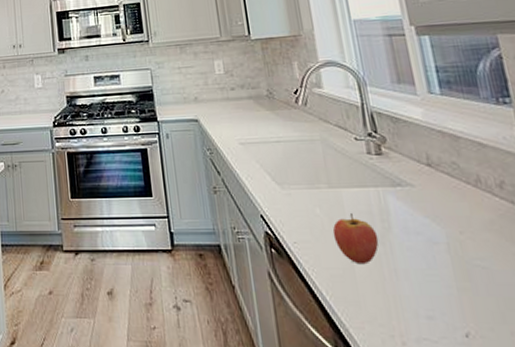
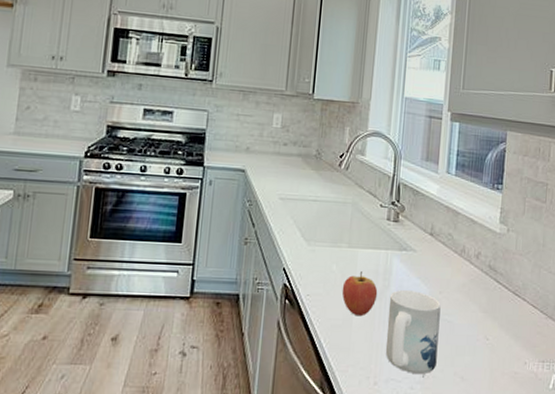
mug: none [394,232,482,333] -> present [385,290,441,374]

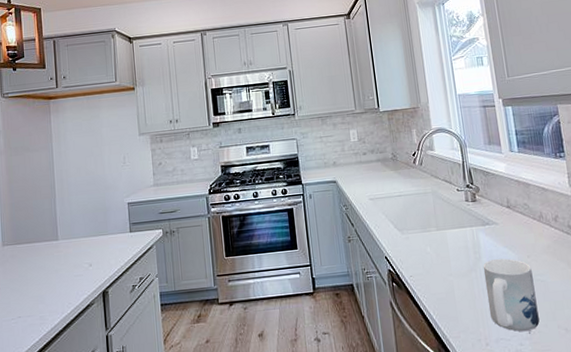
fruit: present [342,272,378,317] -> none [439,249,472,288]

